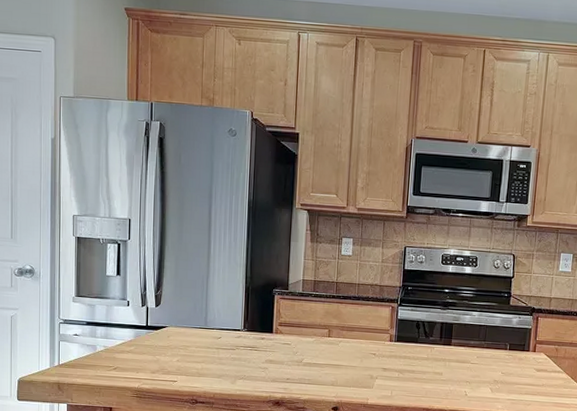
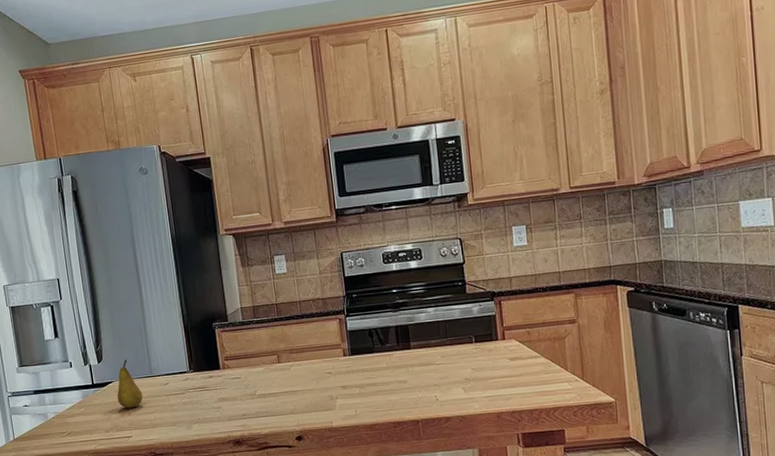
fruit: none [168,308,194,355] -> present [117,360,143,409]

